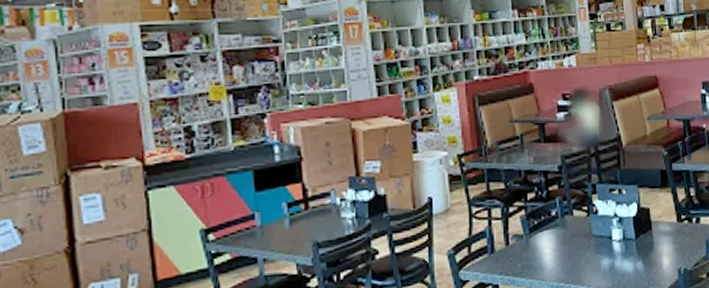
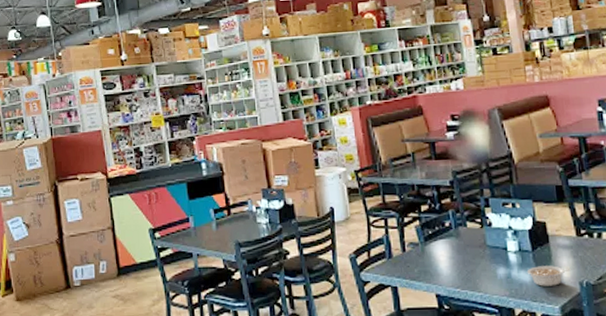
legume: none [629,253,672,276] -> present [526,266,572,286]

